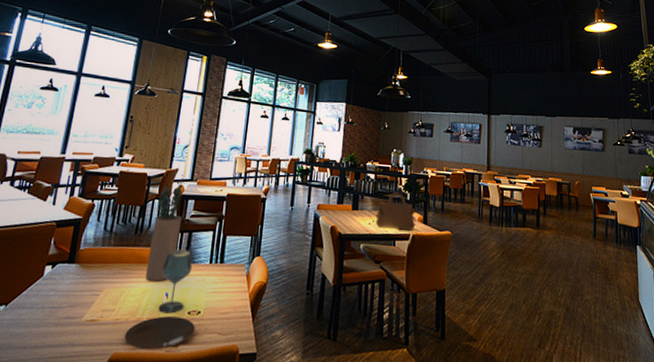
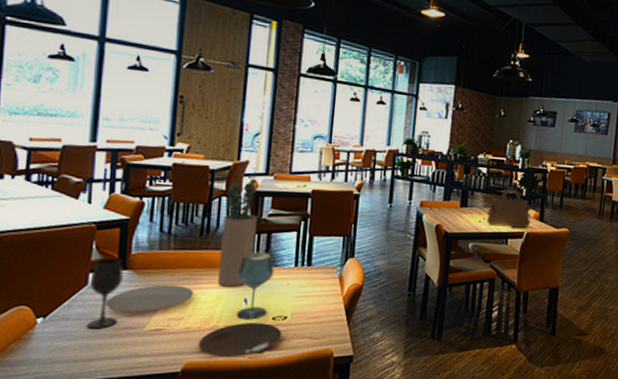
wine glass: none [37,252,72,318] -> present [87,258,124,329]
plate: none [54,278,125,304] -> present [105,284,194,313]

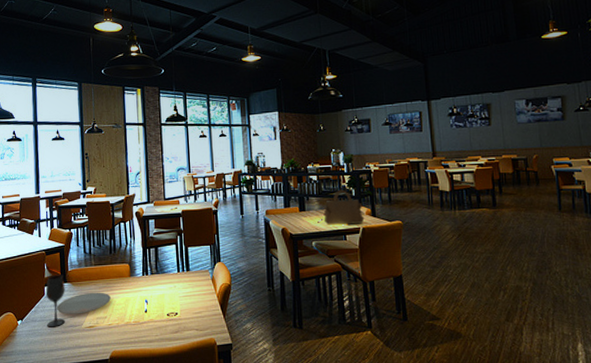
plate: present [198,323,282,357] -> none [119,319,176,347]
vase: present [217,169,259,287] -> none [123,200,148,291]
wine glass: present [236,252,275,319] -> none [137,263,164,315]

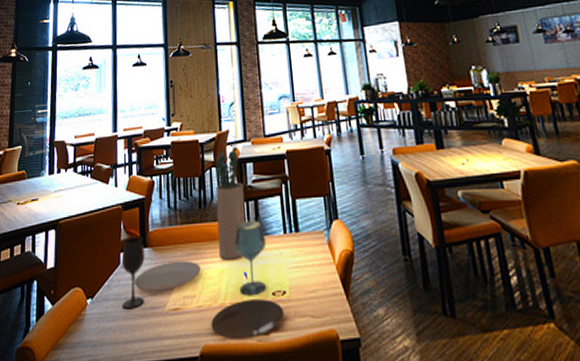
plate: none [119,319,176,347] -> present [211,299,285,340]
vase: none [123,200,148,291] -> present [215,137,246,260]
wine glass: none [137,263,164,315] -> present [233,220,267,294]
shoulder bag: present [323,189,365,225] -> none [467,118,526,168]

